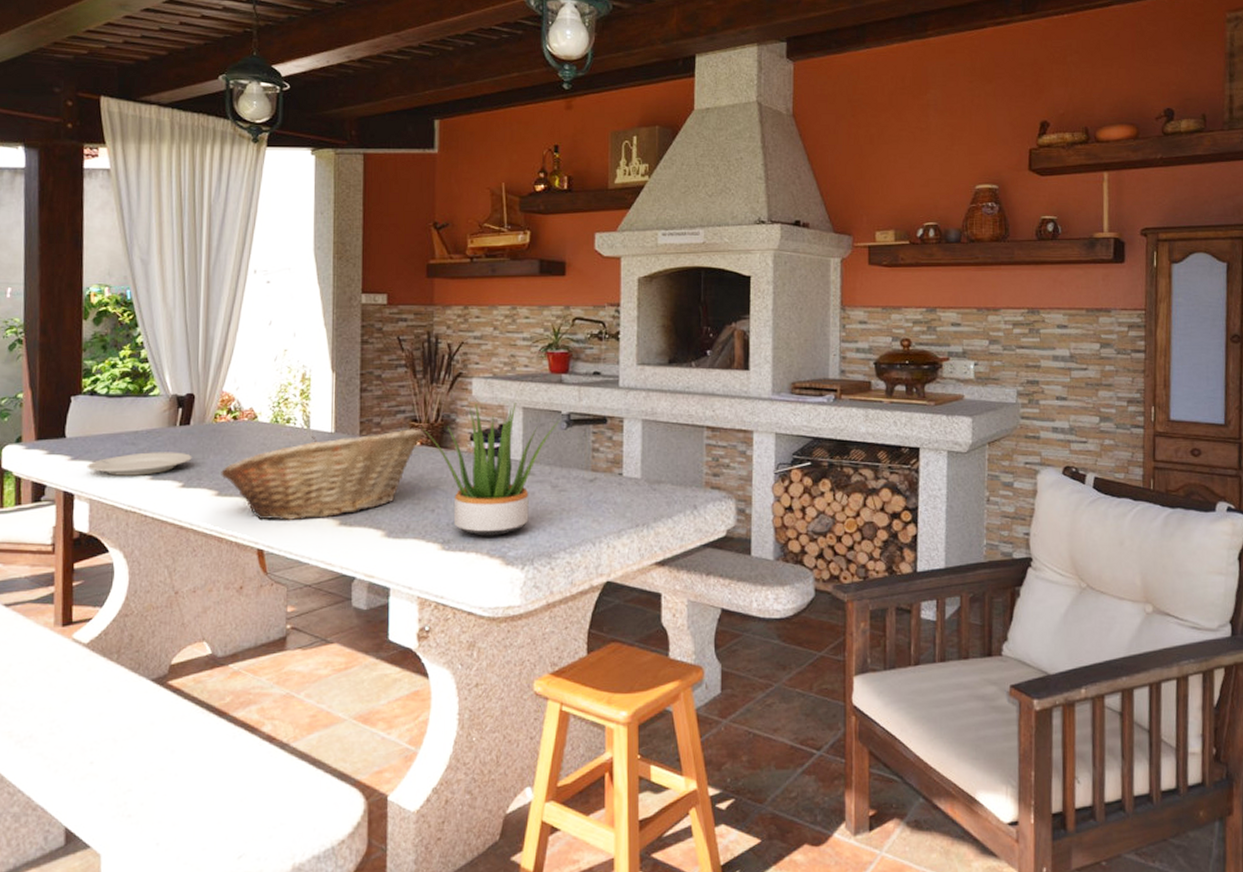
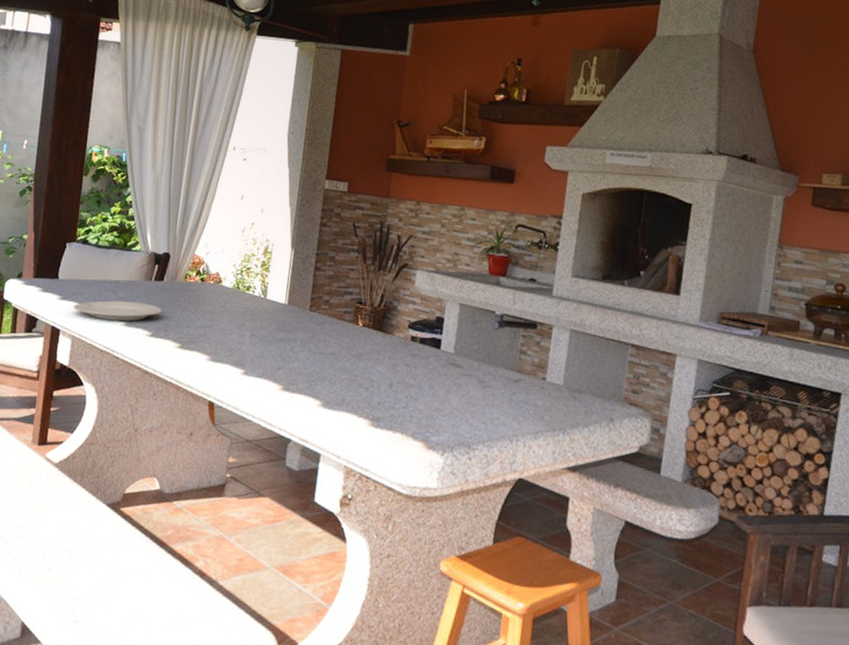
fruit basket: present [221,428,423,520] -> none [185,304,367,382]
potted plant: present [421,402,560,536] -> none [365,292,493,421]

